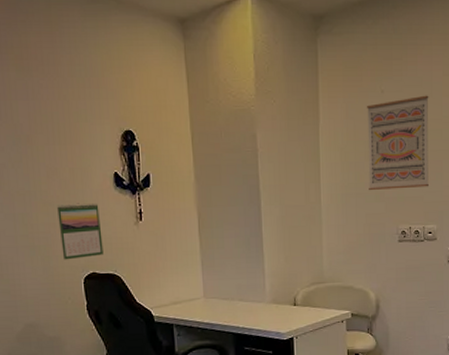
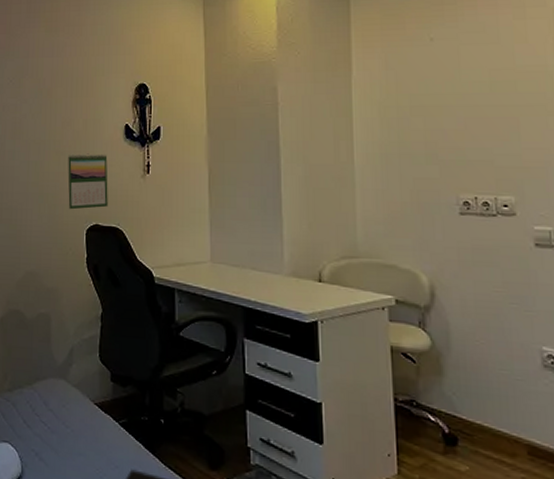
wall art: present [367,95,429,191] -> none [412,42,500,152]

